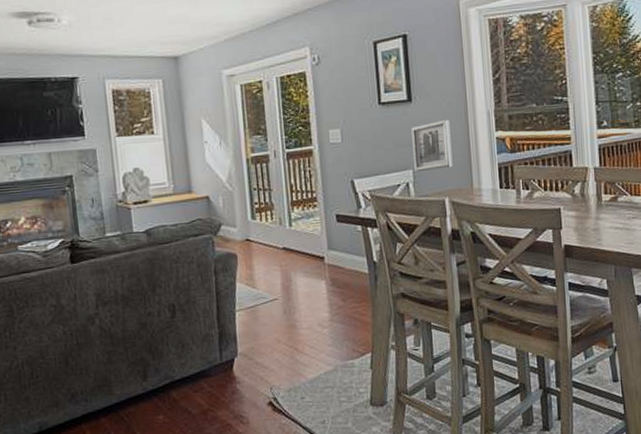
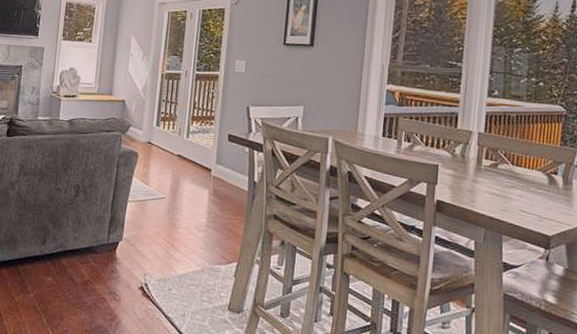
wall art: present [411,119,453,172] -> none [305,66,345,110]

